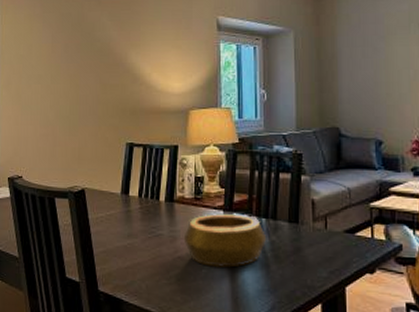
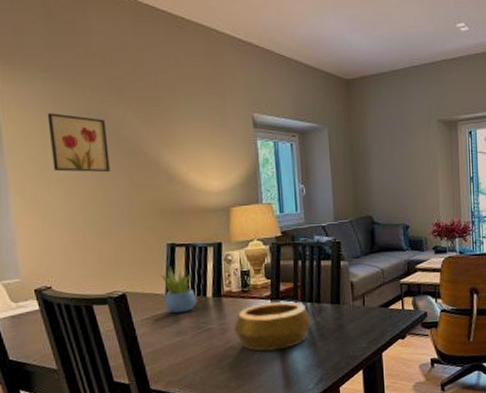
wall art: none [35,16,83,71] -> present [47,113,110,173]
succulent plant: none [117,165,150,215] -> present [159,266,197,314]

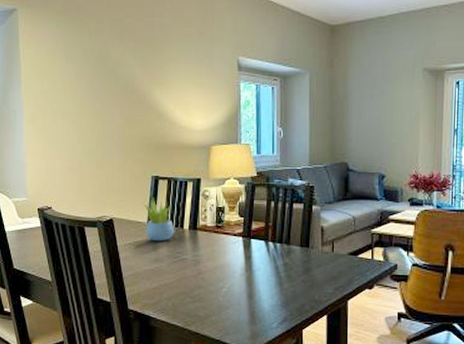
wall art: present [47,113,110,173] -> none [58,52,107,107]
decorative bowl: present [233,301,313,352] -> none [206,239,281,287]

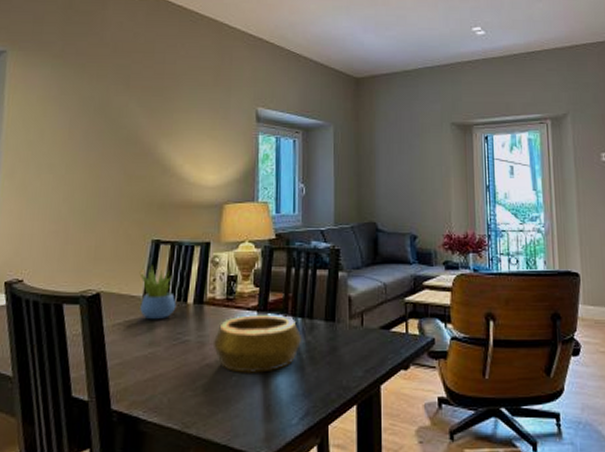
decorative bowl: none [206,239,281,287] -> present [212,313,303,375]

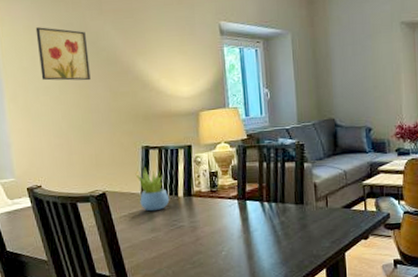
wall art: none [47,98,107,161] -> present [35,27,91,81]
decorative bowl: present [212,313,303,375] -> none [203,201,277,250]

